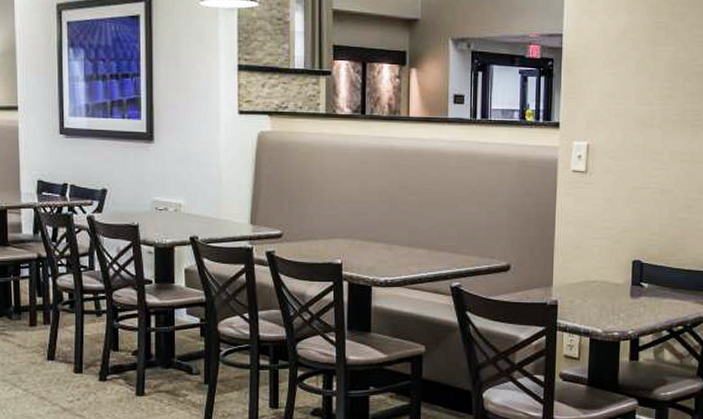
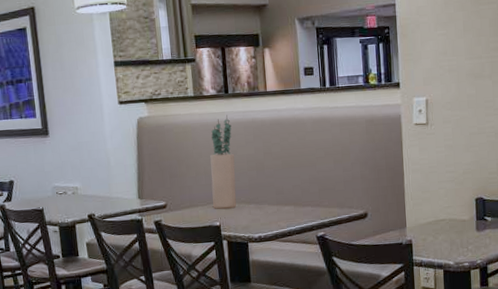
vase: none [335,139,365,246] -> present [210,115,237,210]

